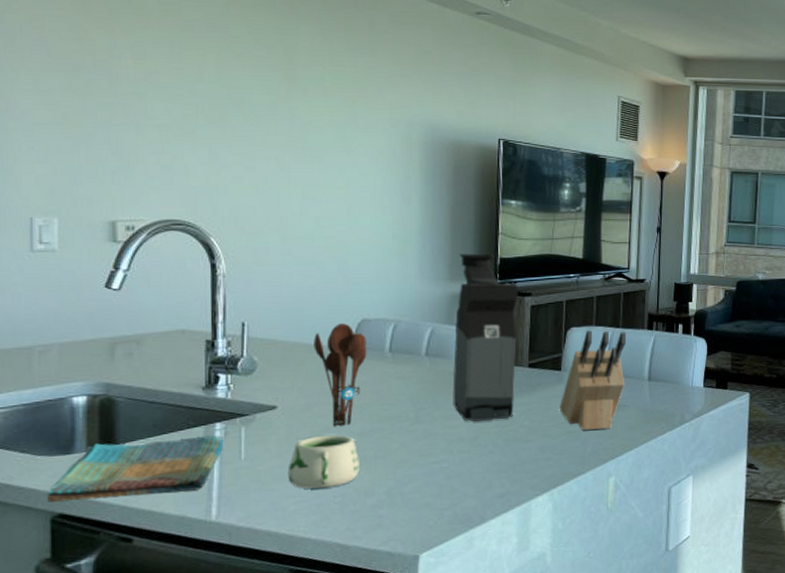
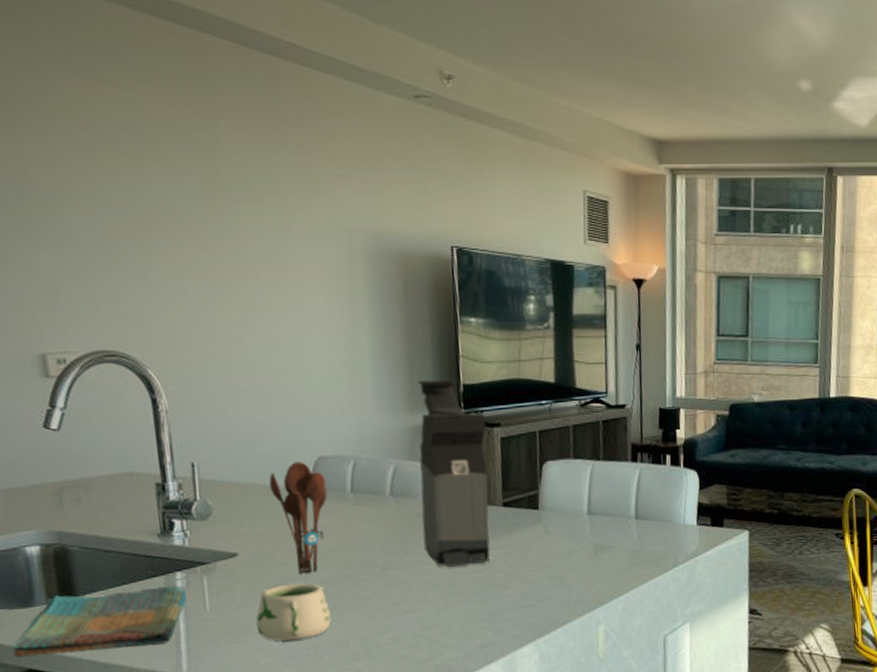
knife block: present [559,330,626,430] -> none [539,463,610,575]

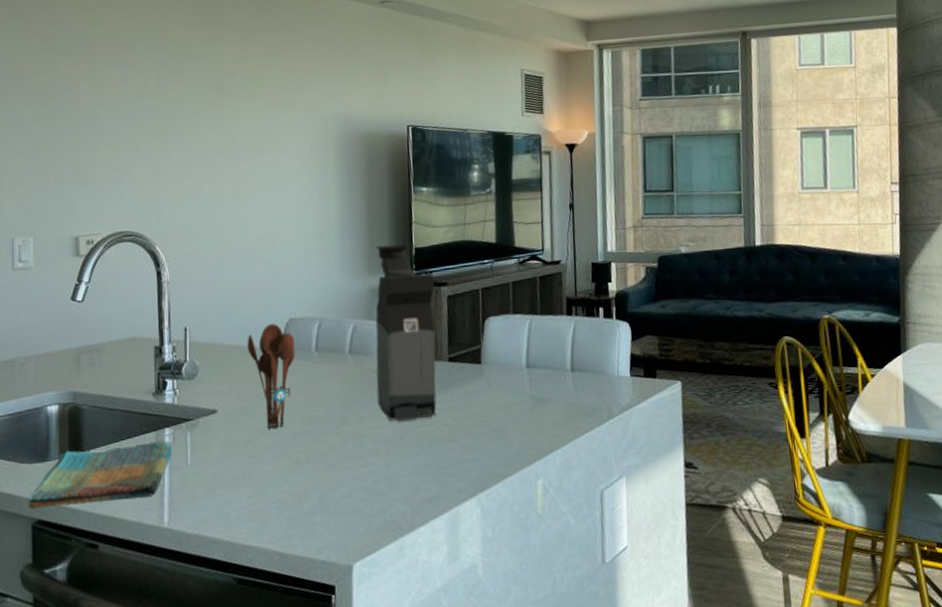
mug: present [256,583,331,641] -> none [229,438,293,494]

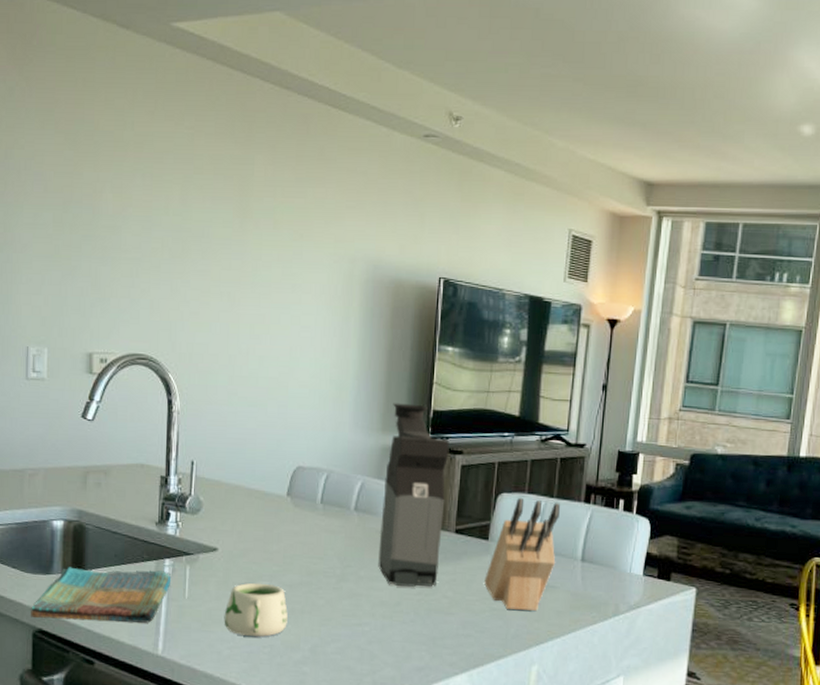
mug: none [229,438,293,494] -> present [224,583,288,637]
utensil holder: present [247,324,295,430] -> none [252,469,301,576]
knife block: none [481,318,548,428] -> present [484,497,560,611]

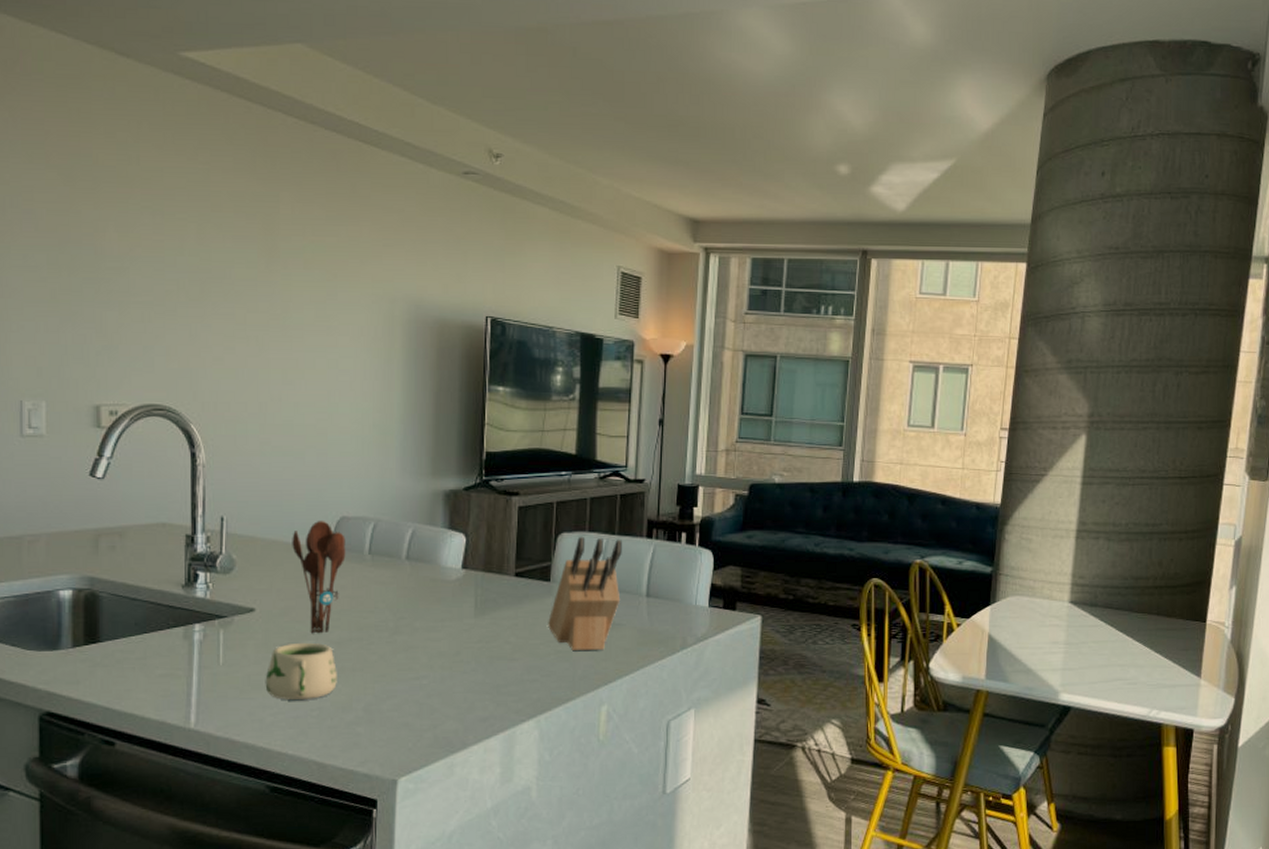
dish towel: present [31,567,172,623] -> none [36,637,203,699]
utensil holder: none [252,469,301,576] -> present [292,521,346,634]
coffee maker: present [378,403,450,587] -> none [434,446,505,635]

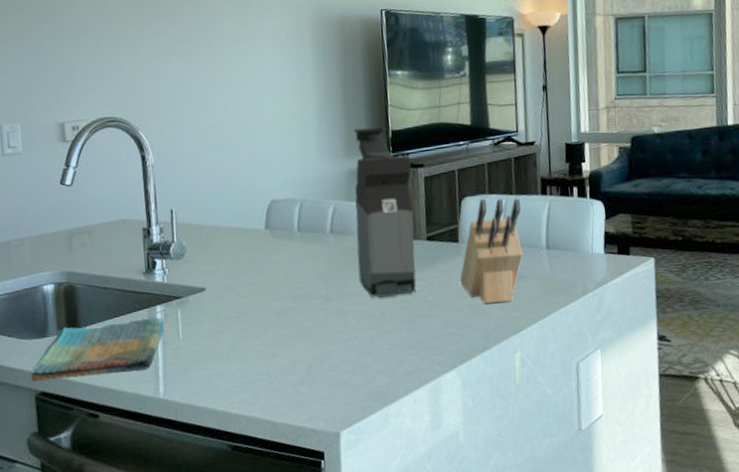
dish towel: none [36,637,203,699] -> present [31,317,165,381]
mug: present [265,642,337,700] -> none [219,314,281,367]
utensil holder: present [292,521,346,634] -> none [231,205,279,307]
coffee maker: none [434,446,505,635] -> present [353,127,417,298]

